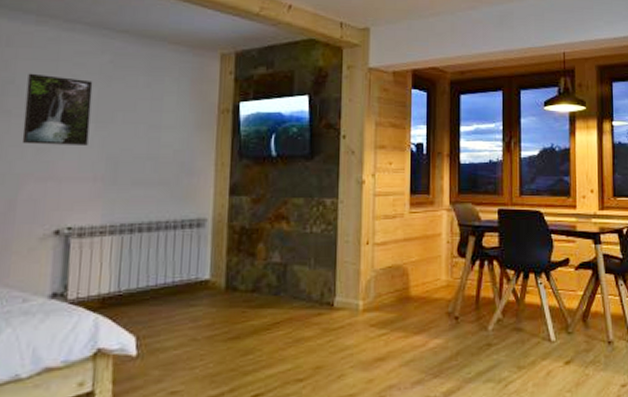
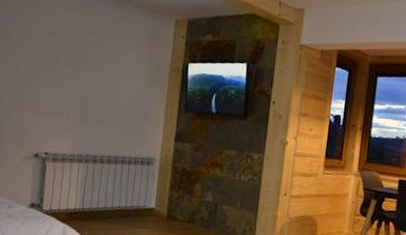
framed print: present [21,73,93,145] -> none [11,20,70,86]

